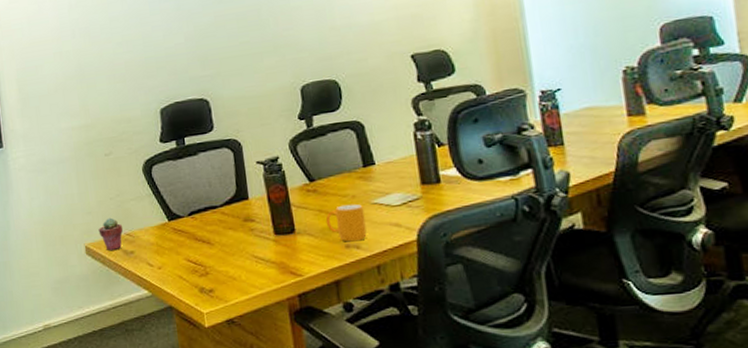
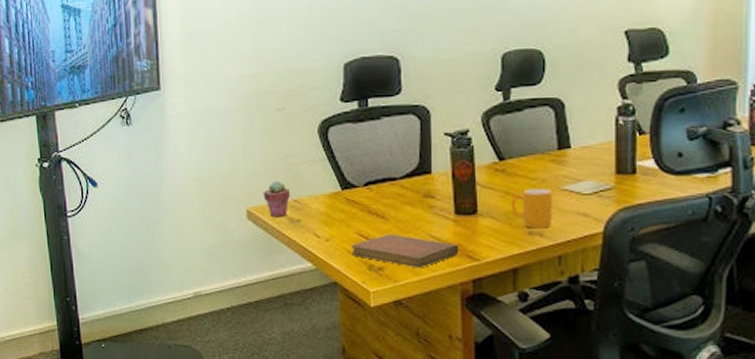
notebook: none [182,257,283,288] -> present [351,234,460,269]

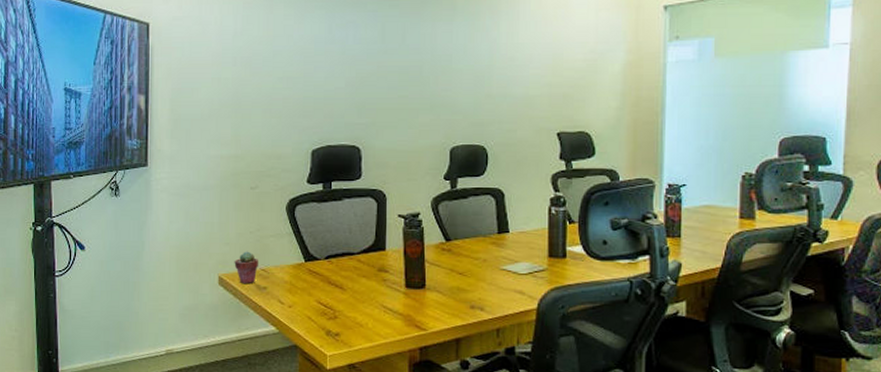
notebook: present [351,234,460,269] -> none [311,303,409,336]
mug: present [511,188,552,229] -> none [455,267,492,304]

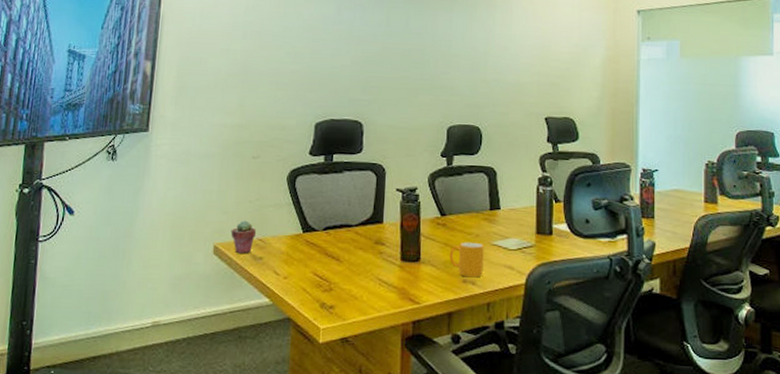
mug: none [455,267,492,304] -> present [449,242,484,278]

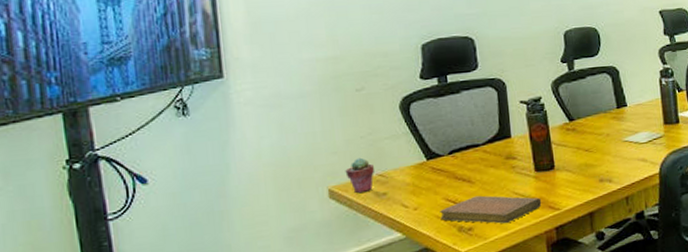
notebook: none [306,275,403,309] -> present [440,195,542,224]
mug: present [449,242,484,278] -> none [582,141,618,177]

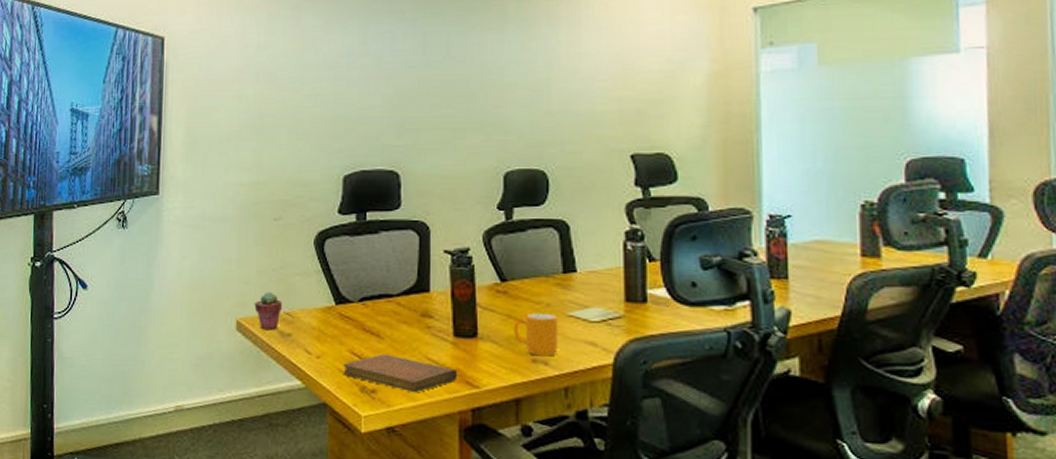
mug: none [582,141,618,177] -> present [513,313,558,357]

